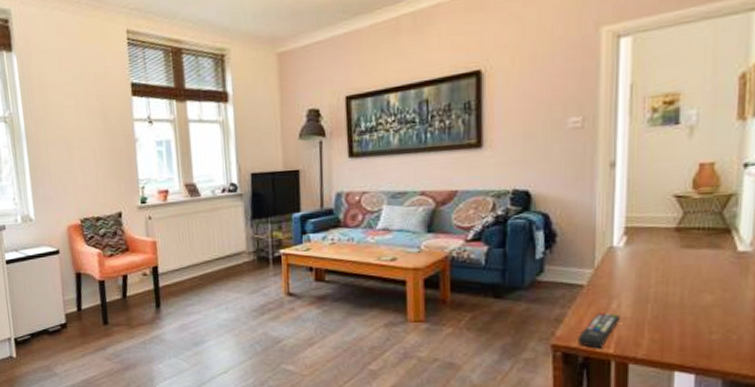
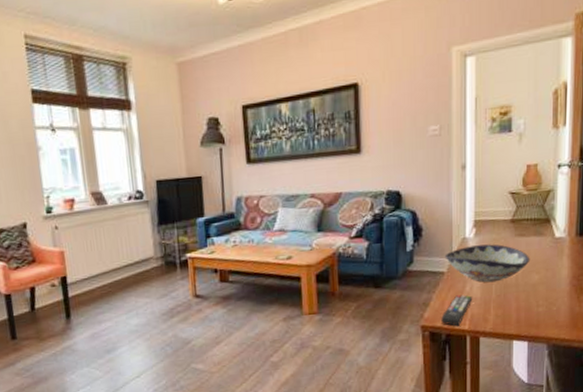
decorative bowl: none [584,255,702,301] -> present [445,244,531,283]

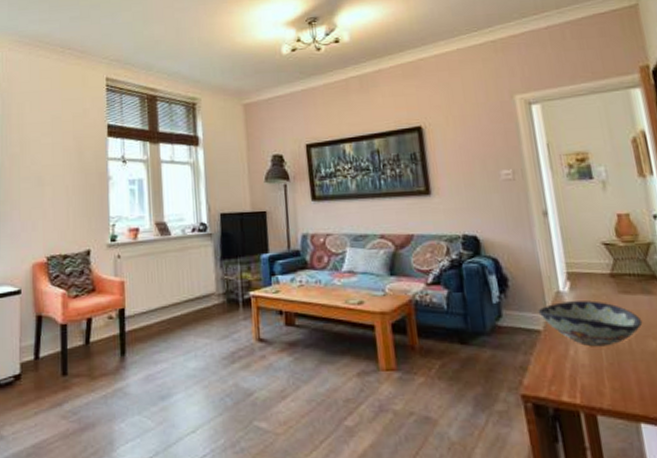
remote control: present [441,295,473,327] -> none [544,359,581,399]

